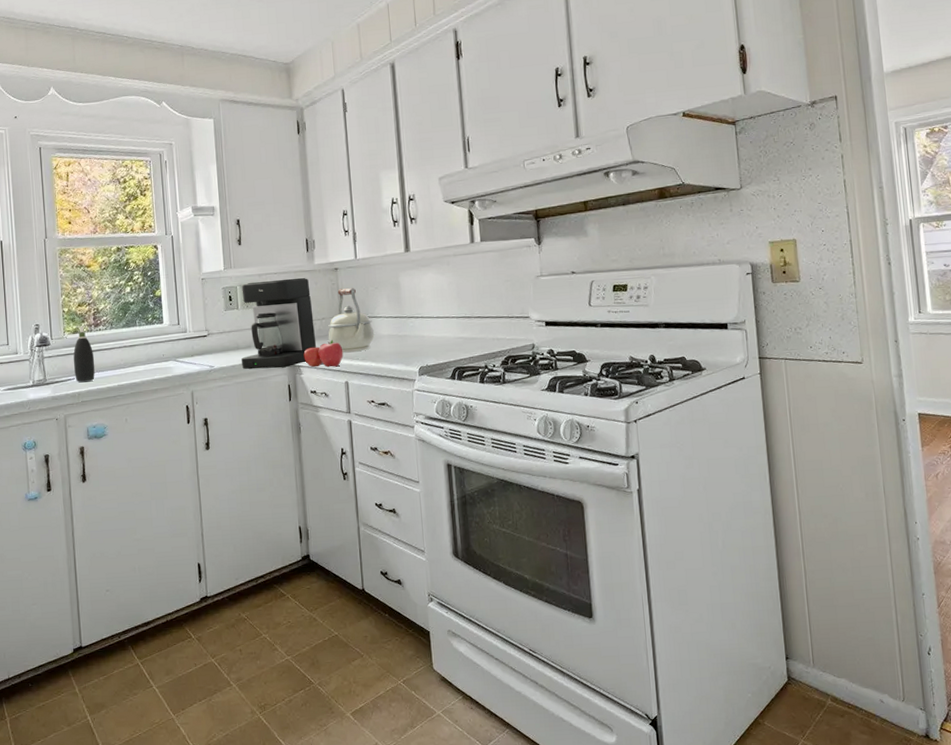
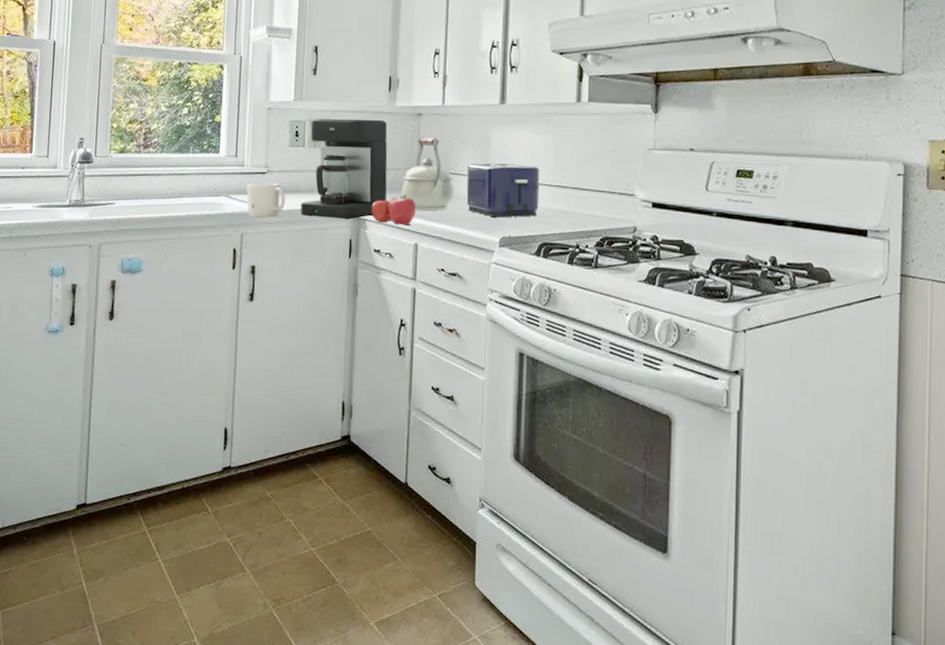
soap dispenser: present [73,326,95,383] -> none [115,145,140,209]
mug: none [191,343,228,376] -> present [246,182,286,218]
toaster: none [383,302,449,351] -> present [466,163,540,218]

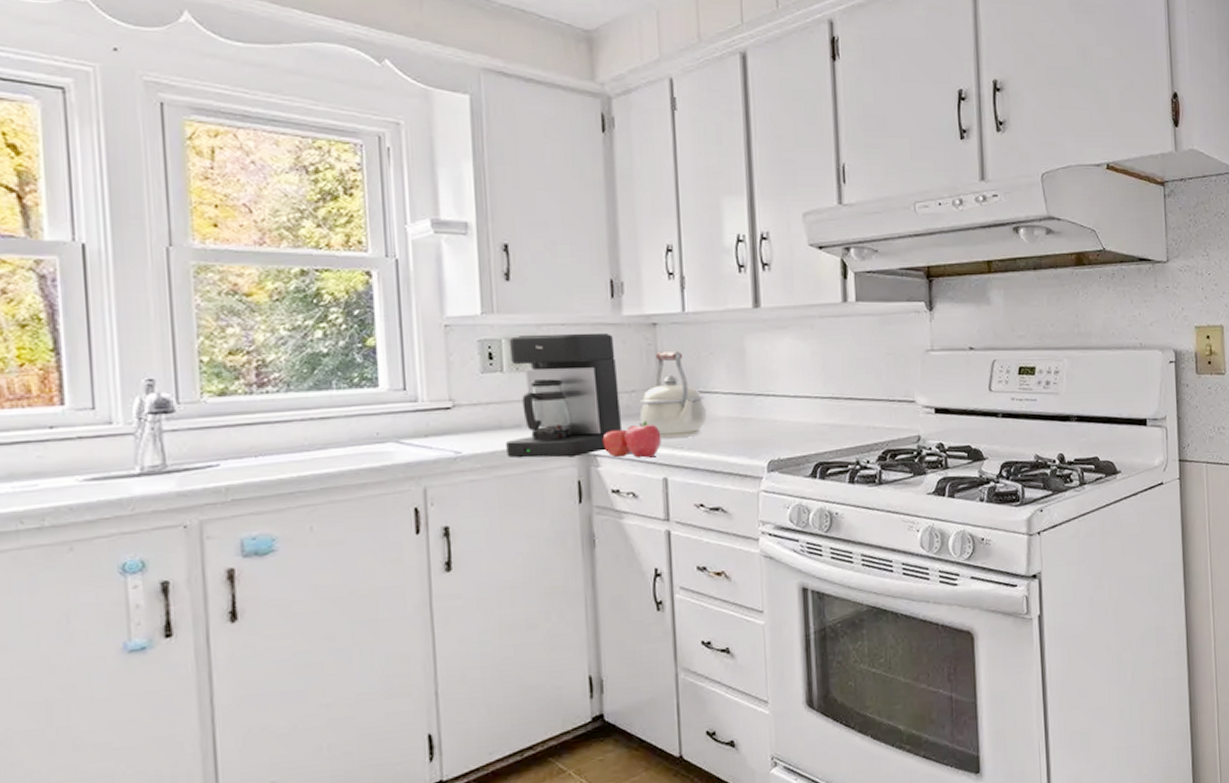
mug: present [246,182,286,218] -> none [424,419,484,466]
toaster: present [466,163,540,218] -> none [720,376,810,439]

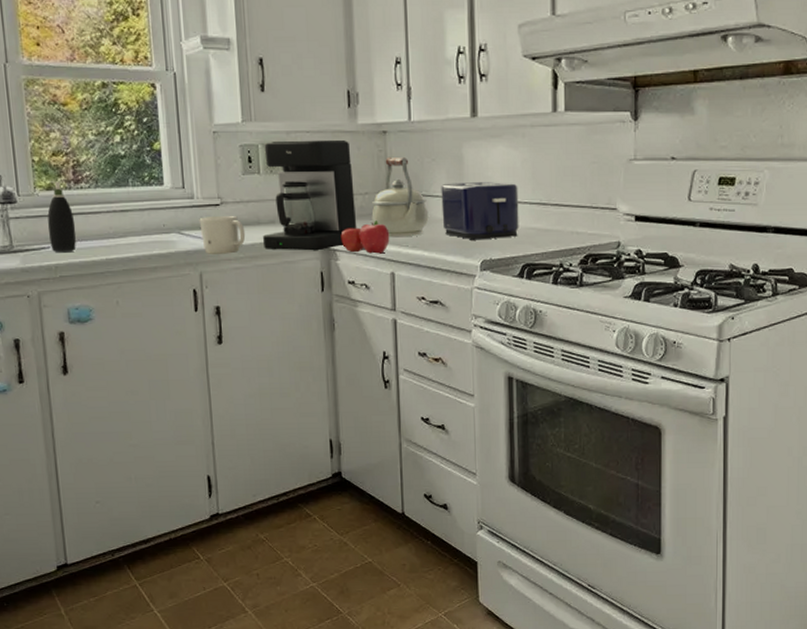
soap dispenser: none [217,385,258,471] -> present [47,181,76,253]
mug: none [424,419,484,466] -> present [199,215,246,254]
toaster: none [720,376,810,439] -> present [441,182,519,240]

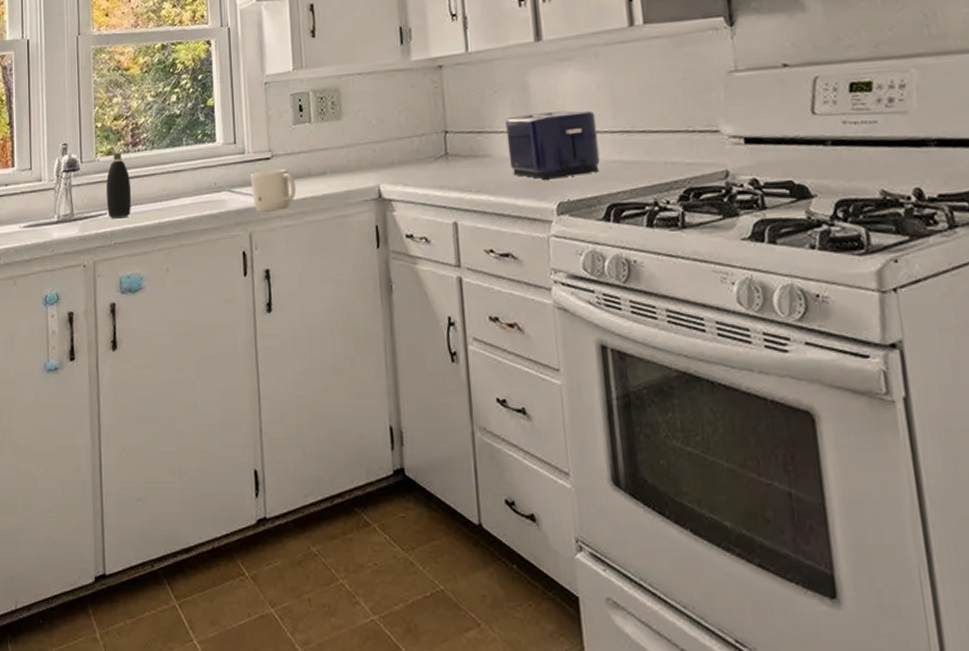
coffee maker: present [263,139,357,251] -> none [314,78,414,205]
fruit: present [340,225,364,253] -> none [396,170,422,202]
fruit: present [359,220,390,254] -> none [416,164,451,203]
kettle: present [371,156,429,238] -> none [429,92,494,182]

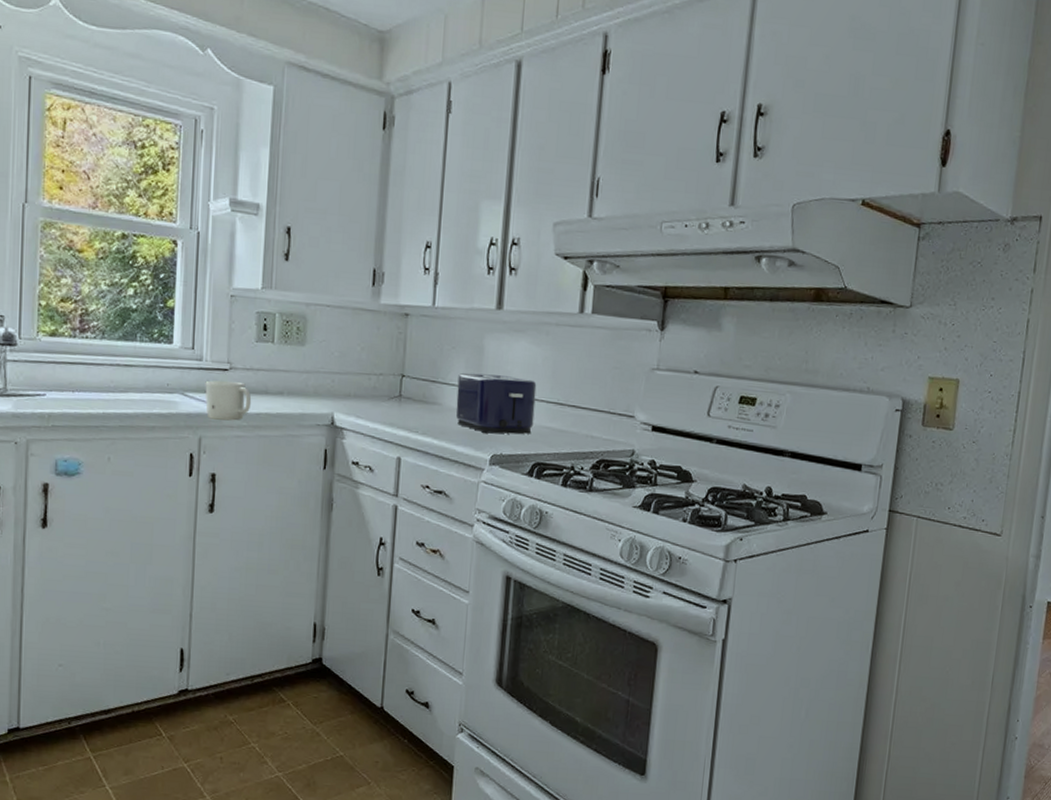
soap dispenser: present [106,145,132,219] -> none [46,327,76,403]

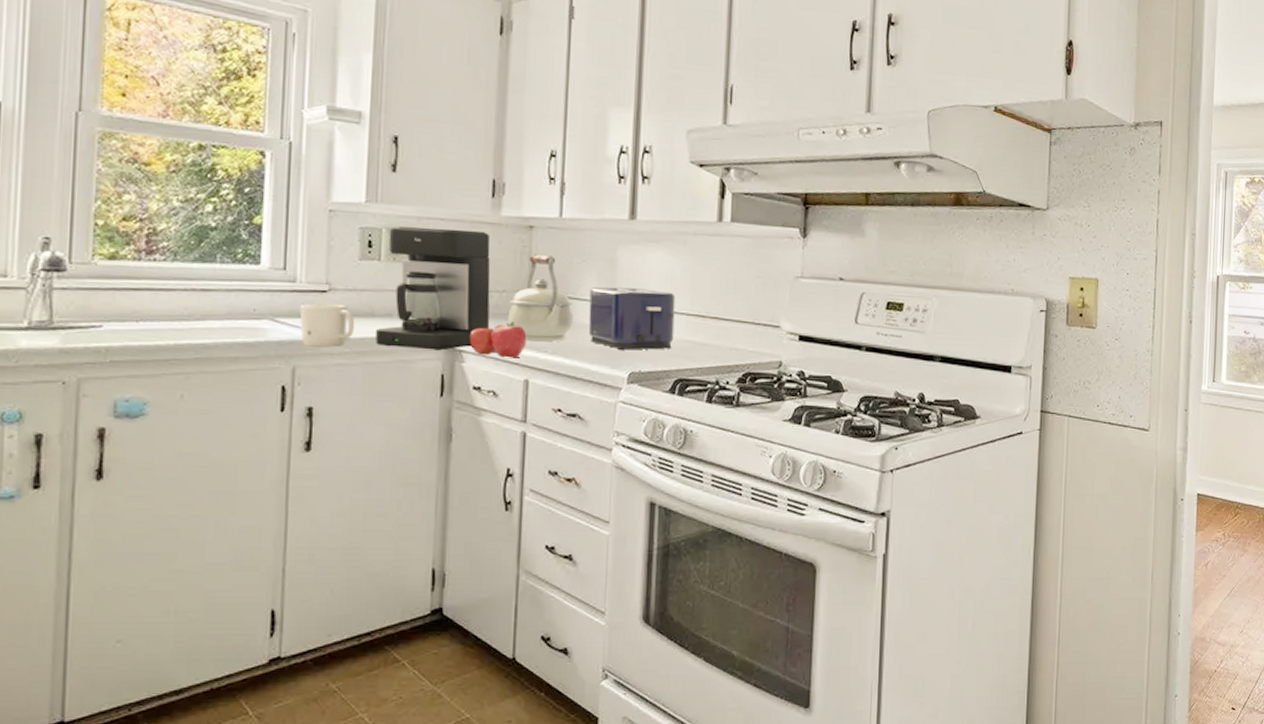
coffee maker: none [269,311,370,428] -> present [376,226,491,351]
fruit: none [349,405,372,434] -> present [469,324,495,356]
fruit: none [368,403,400,437] -> present [491,321,527,358]
kettle: none [383,340,443,423] -> present [507,253,574,342]

